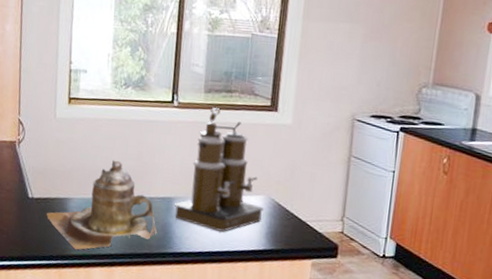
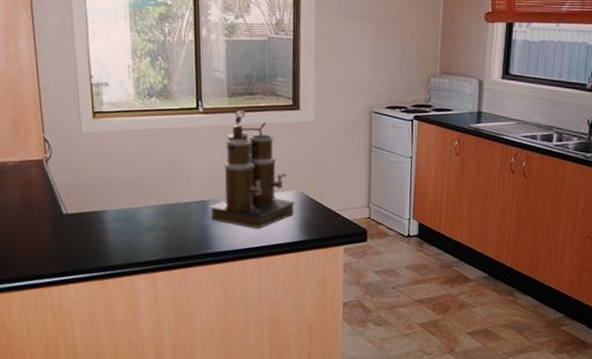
teapot: present [47,160,158,250] -> none [84,169,196,259]

